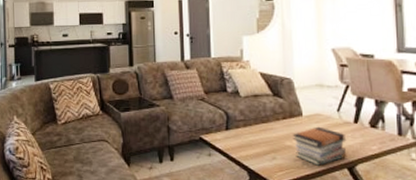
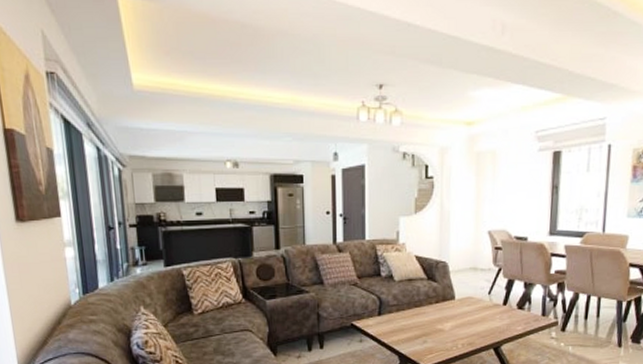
book stack: present [292,126,347,166] -> none [444,309,495,347]

